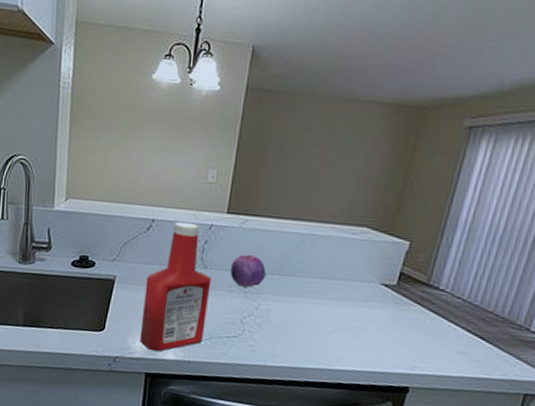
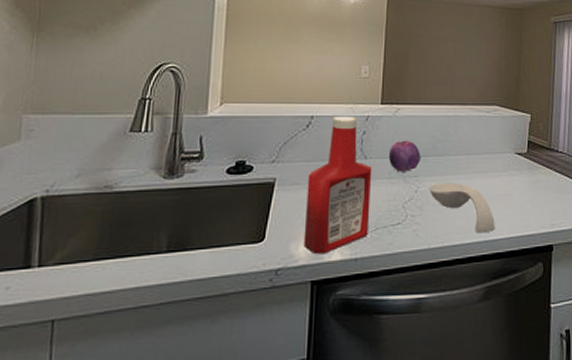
spoon rest: none [271,303,343,362] -> present [429,183,495,234]

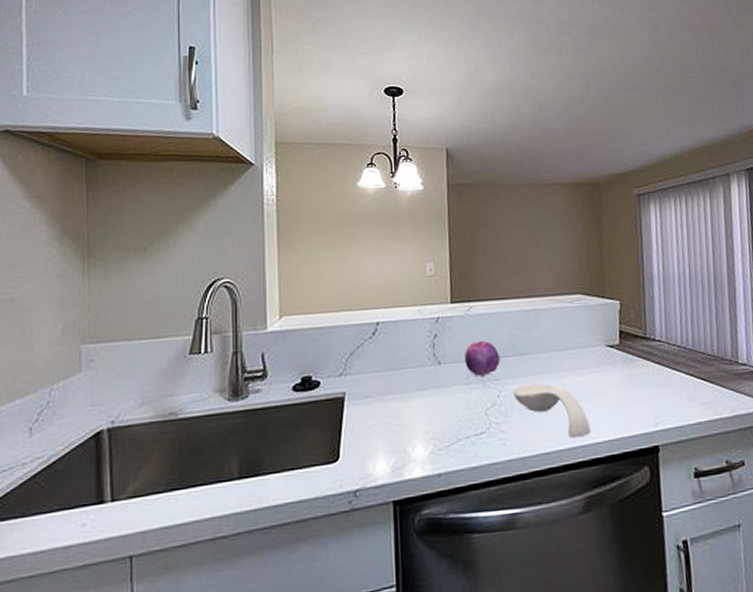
ketchup bottle: present [303,116,372,255] -> none [379,319,450,472]

